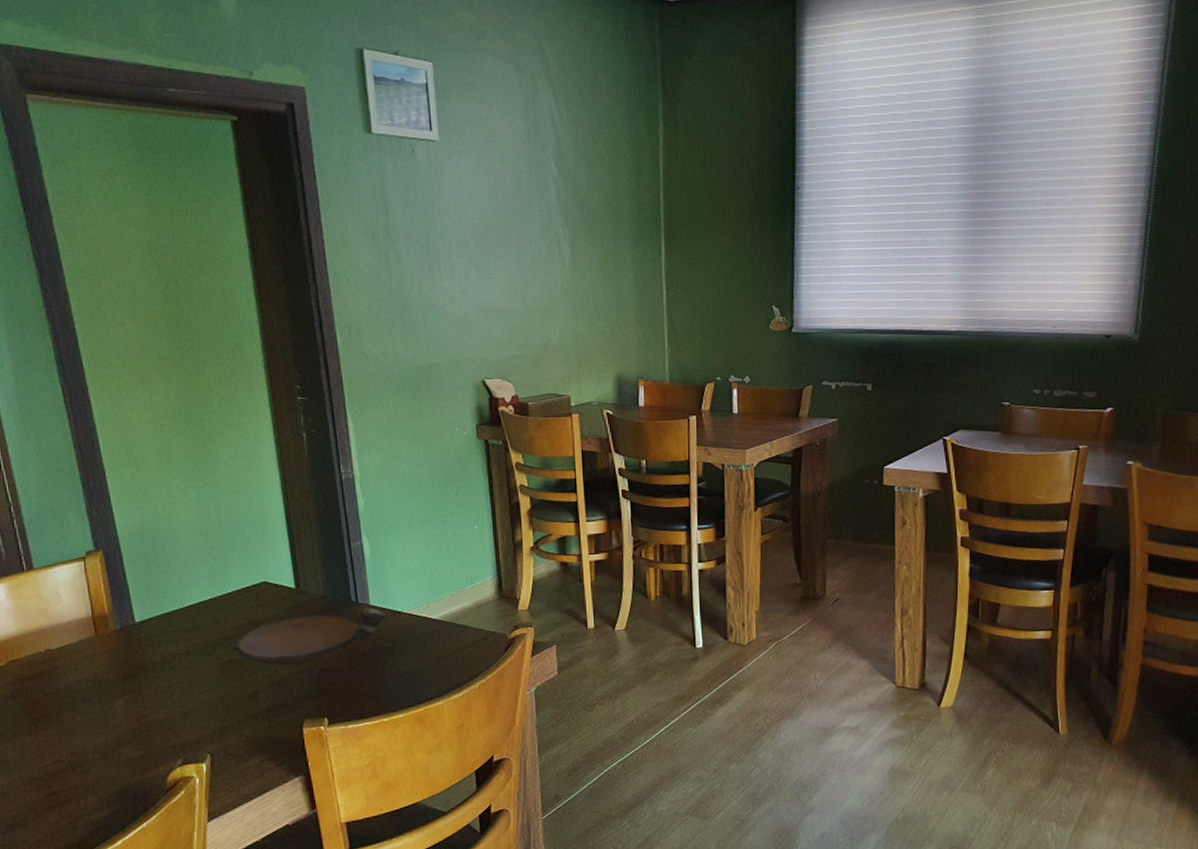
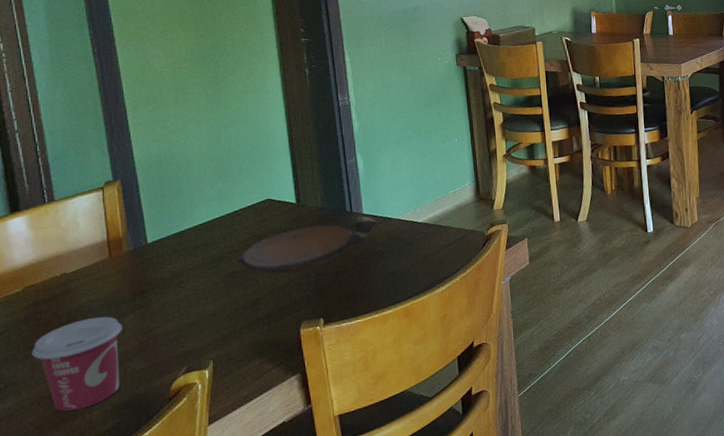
cup: none [20,699,113,795] -> present [32,316,122,412]

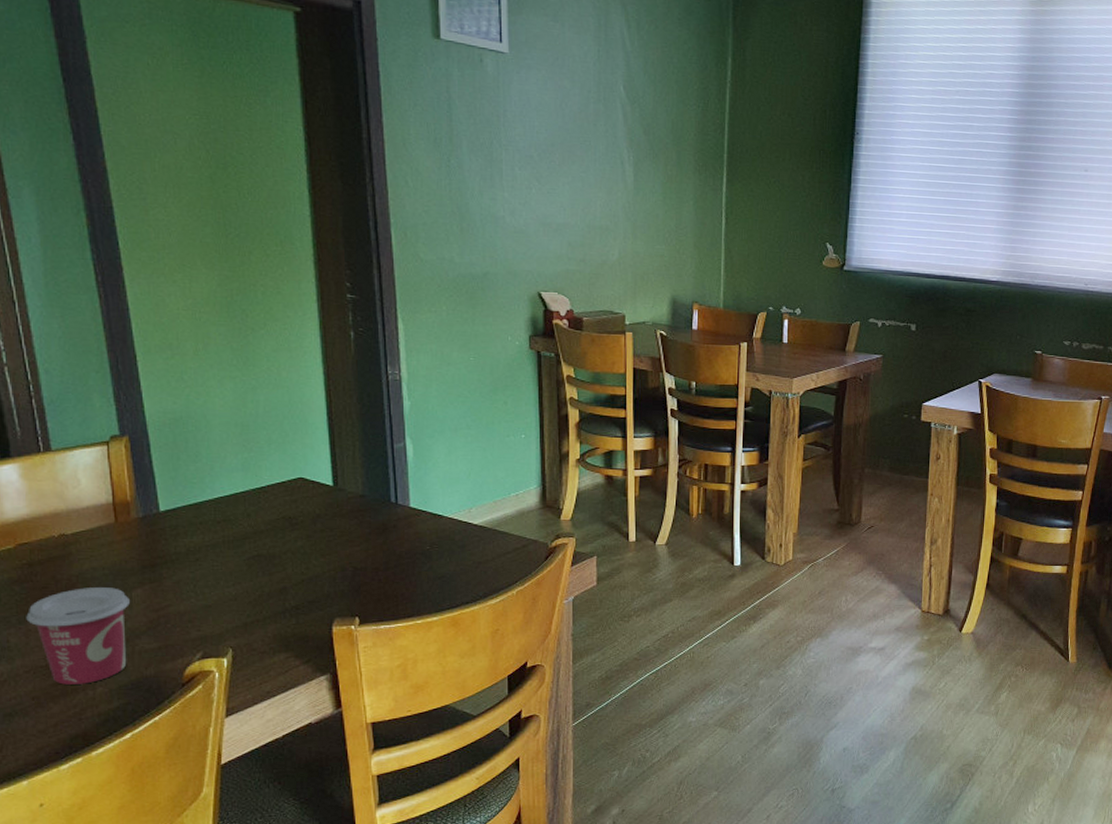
bowl: present [237,216,377,274] -> none [263,510,425,564]

